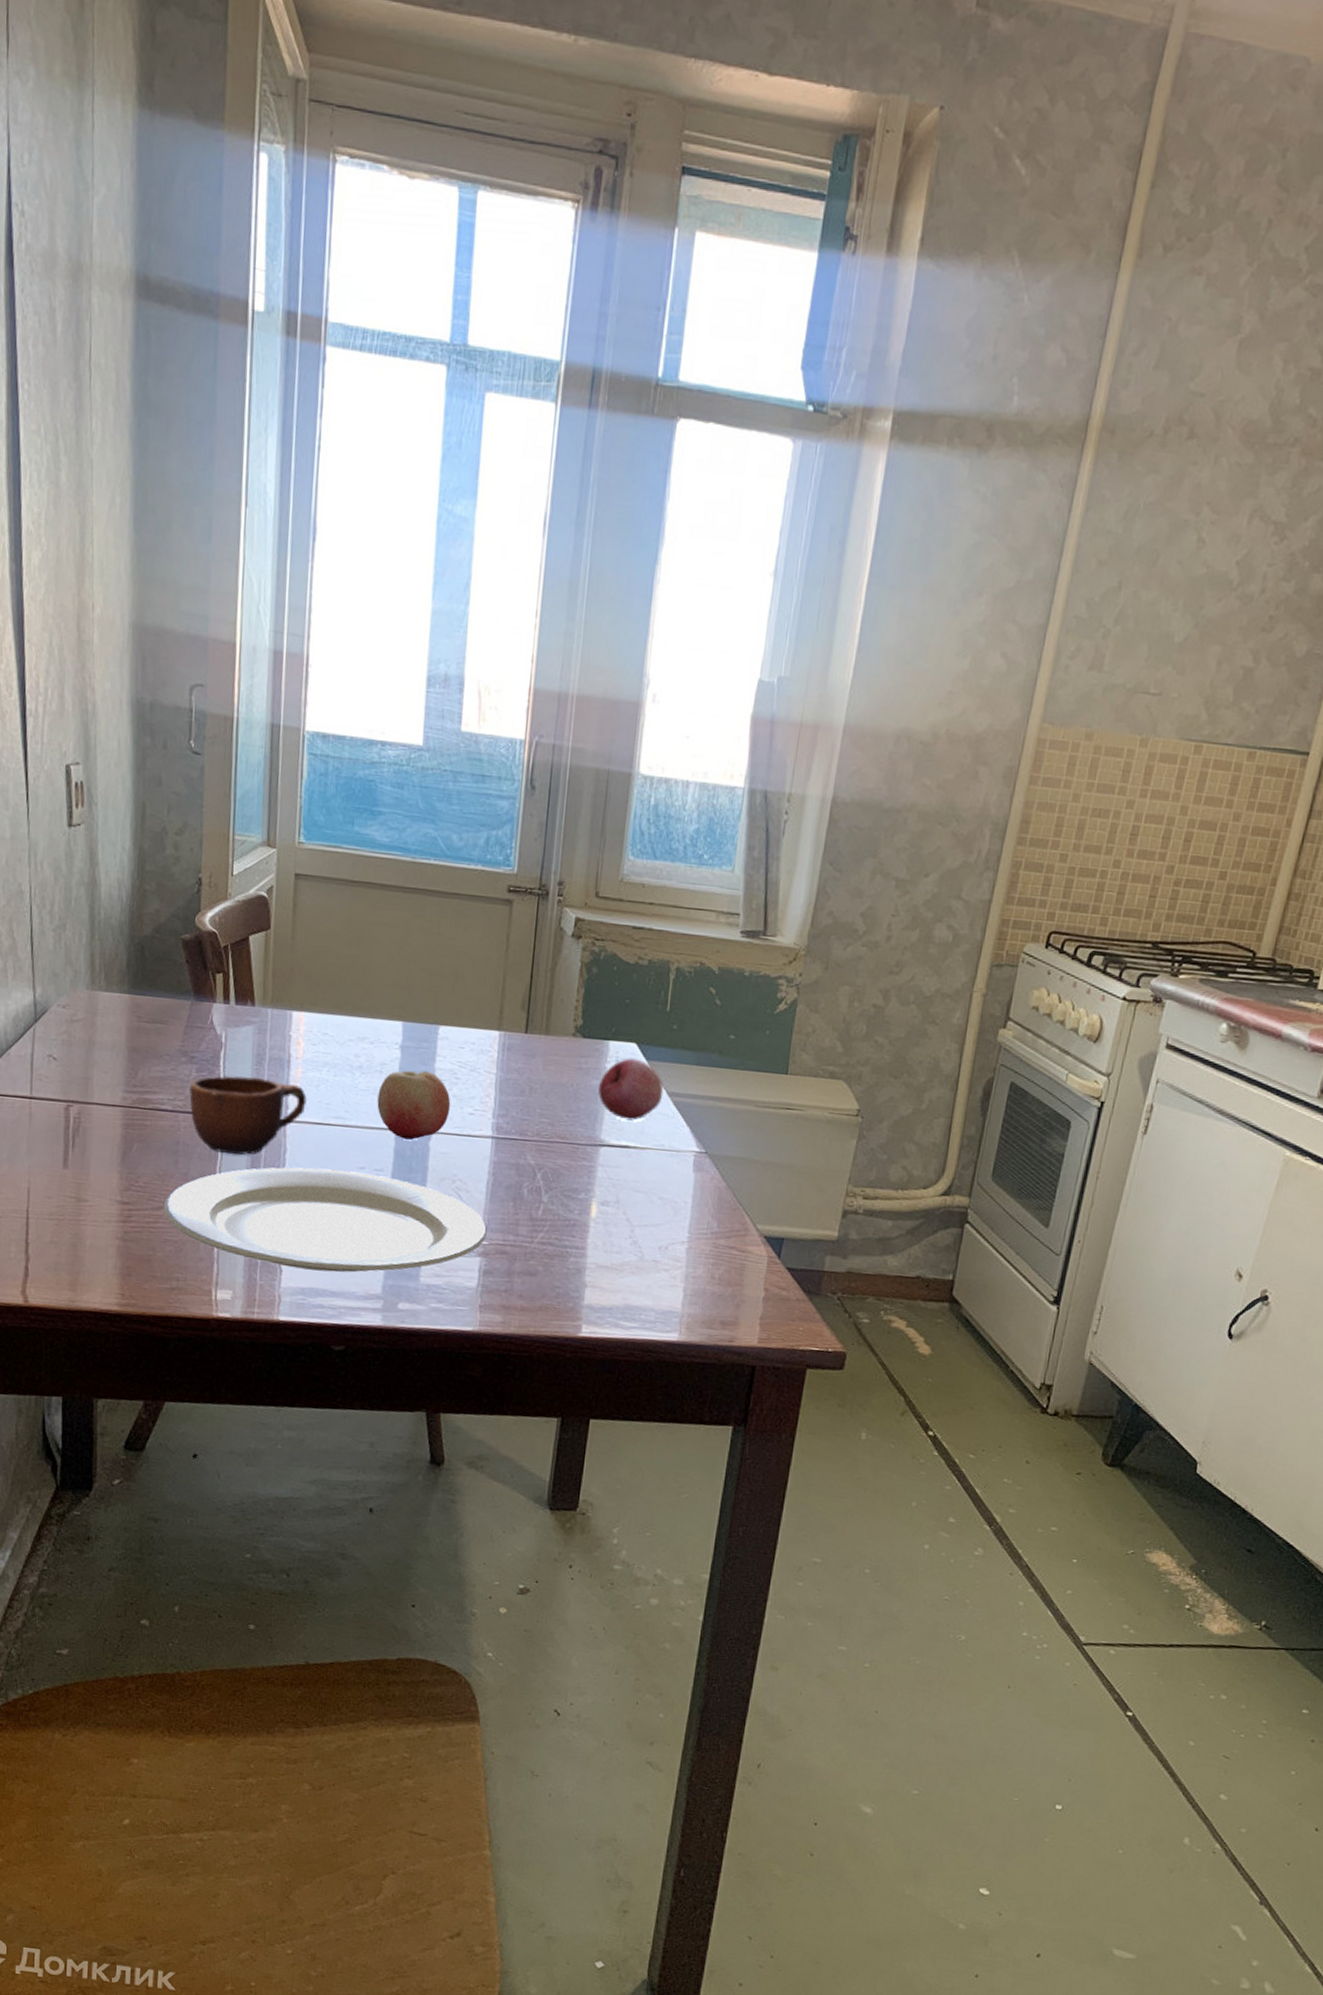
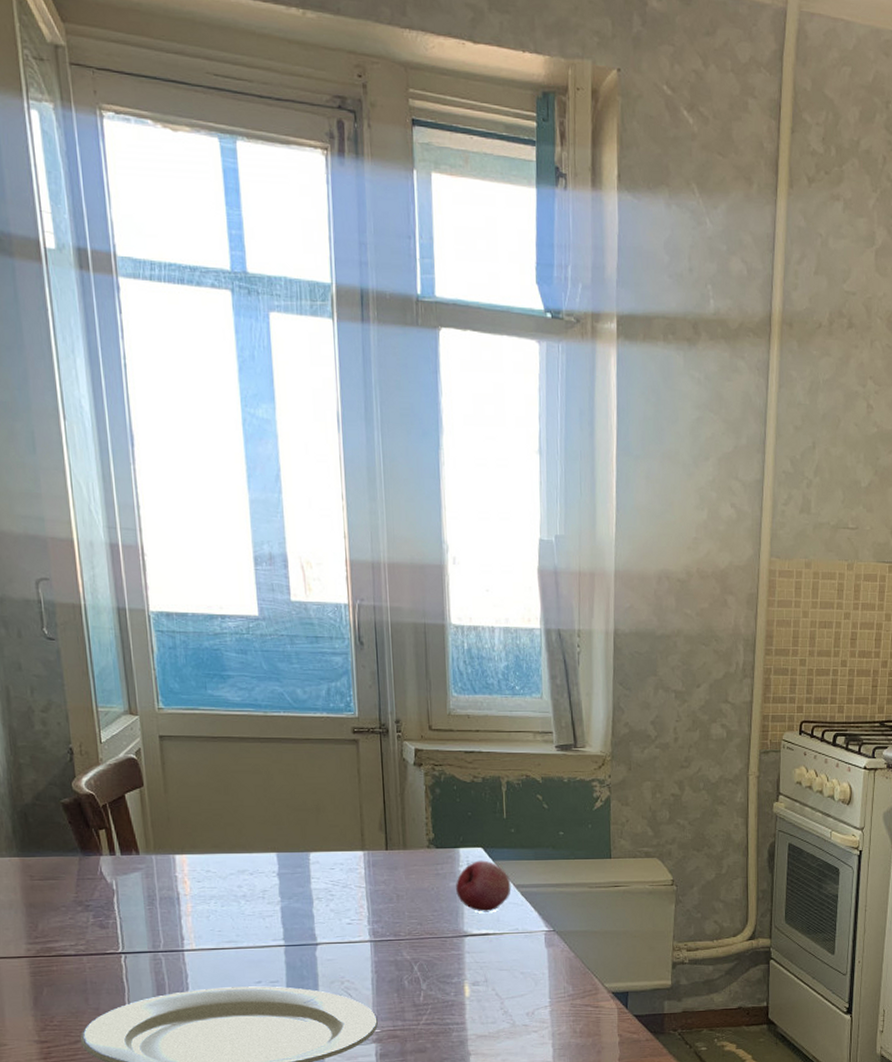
mug: present [189,1075,307,1156] -> none [89,916,200,986]
fruit: present [377,1070,451,1140] -> none [263,892,330,953]

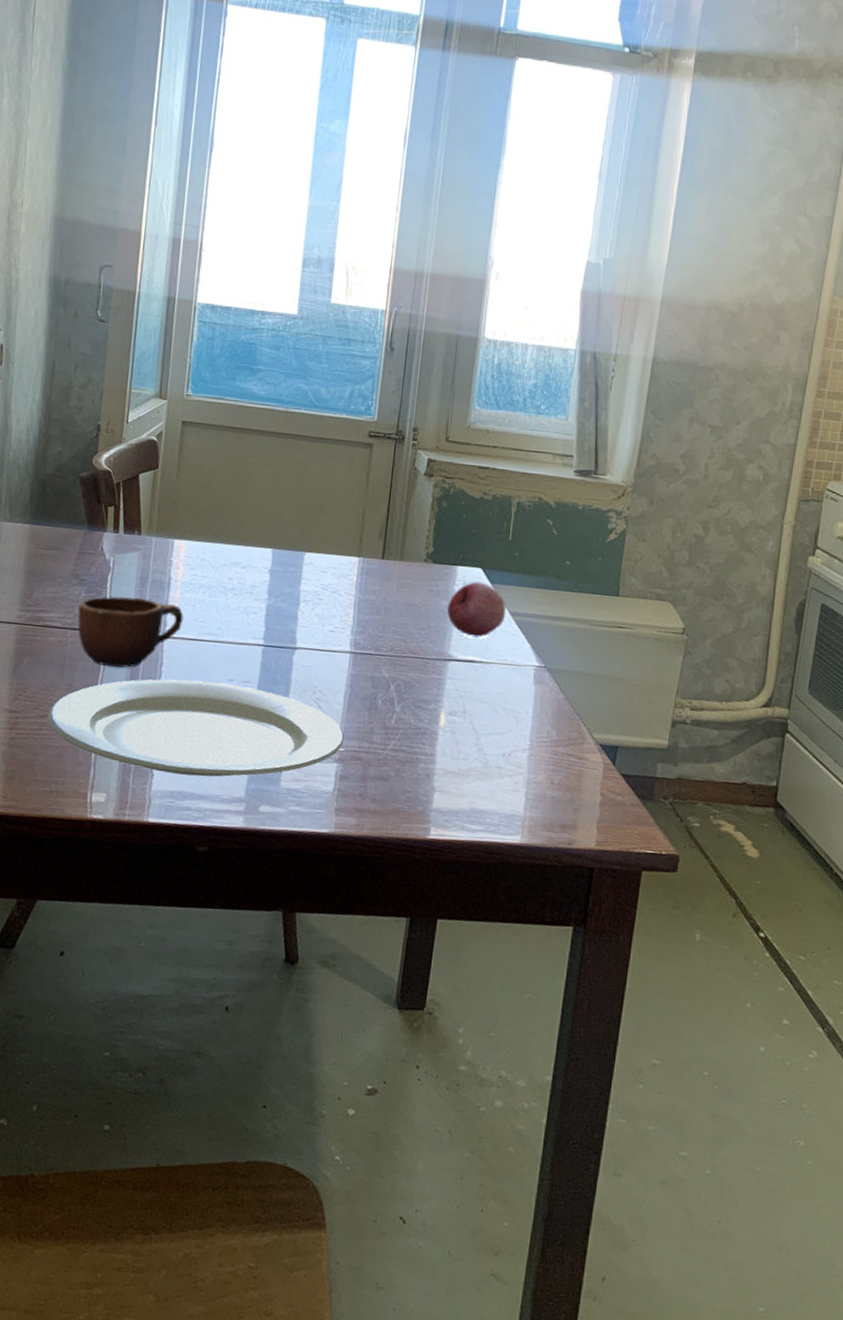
mug: none [89,916,200,986] -> present [78,596,184,668]

